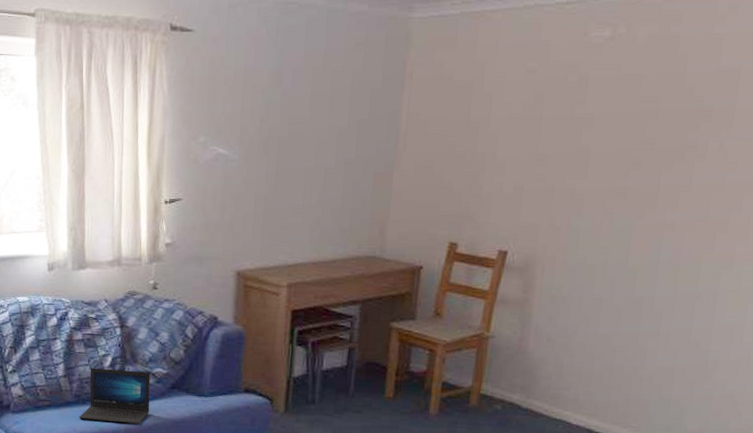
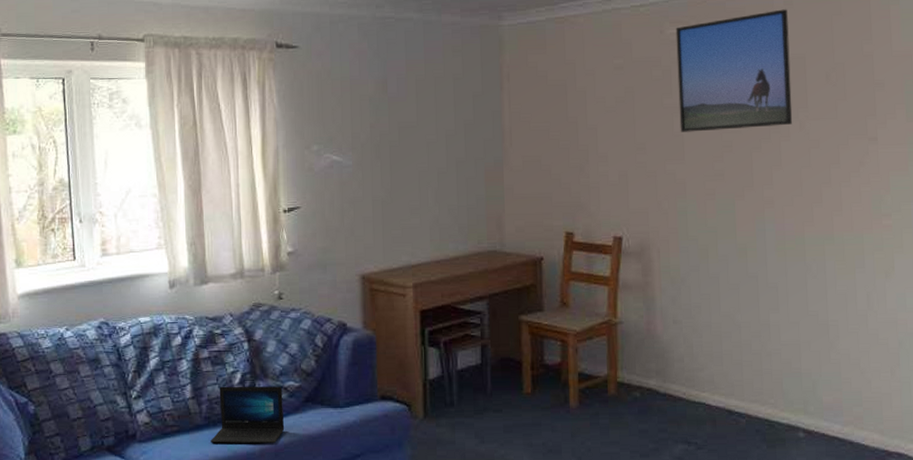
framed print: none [587,15,731,146] -> present [675,9,793,132]

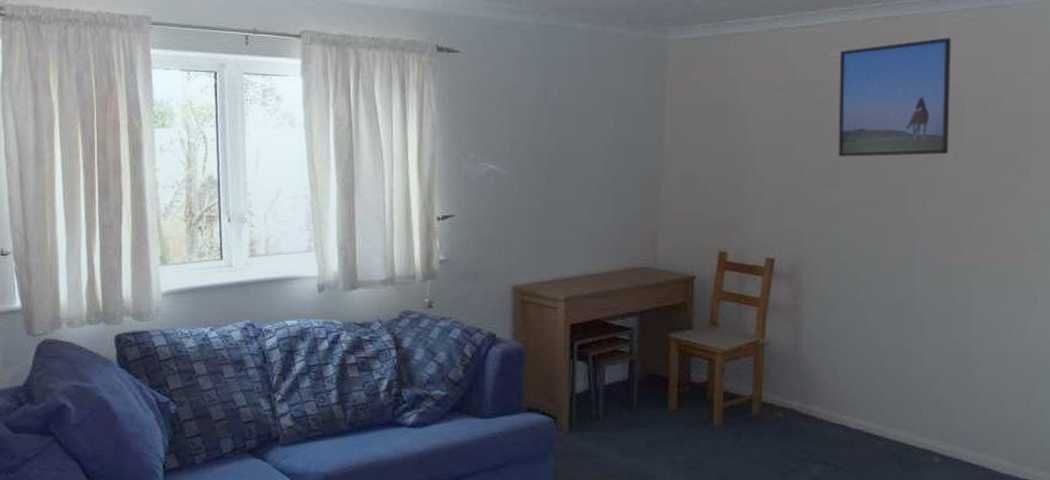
laptop: present [211,386,285,444] -> none [354,393,430,452]

